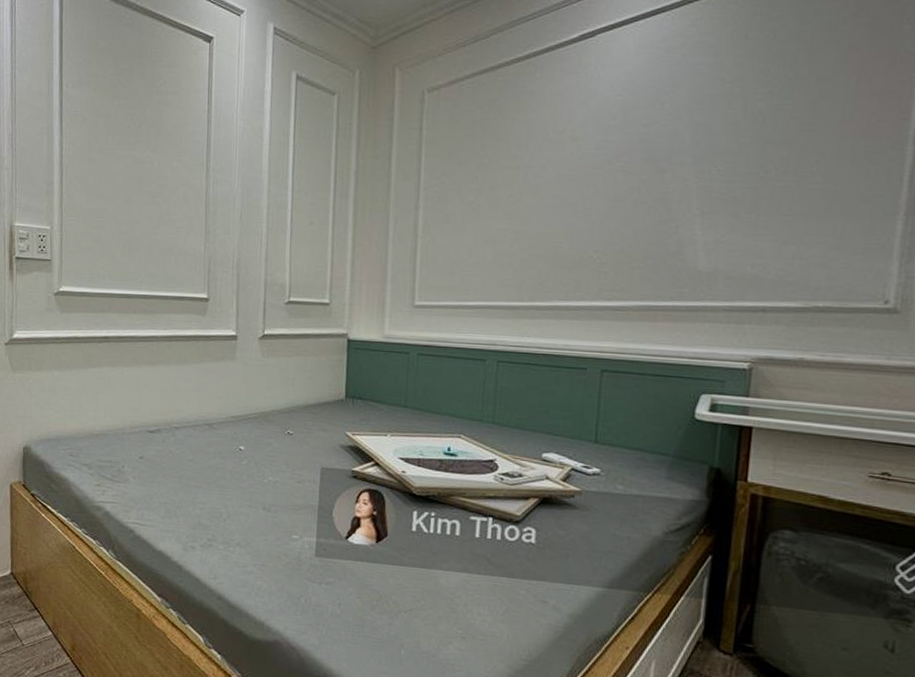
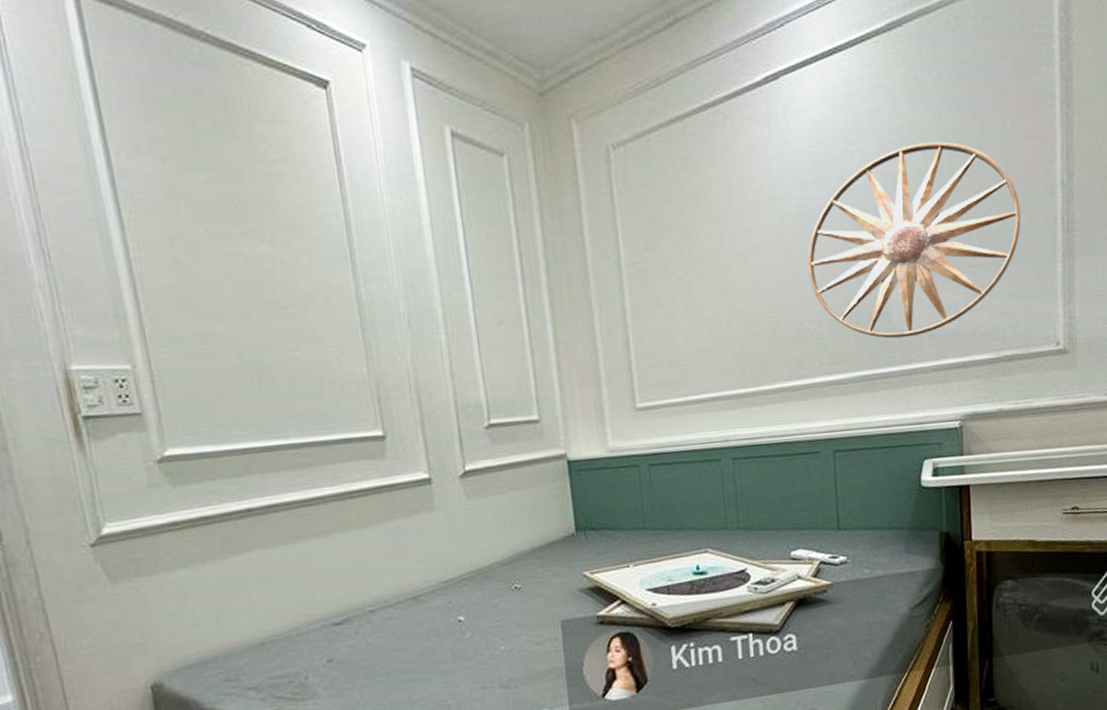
wall art: none [599,95,857,276] -> present [807,141,1021,339]

